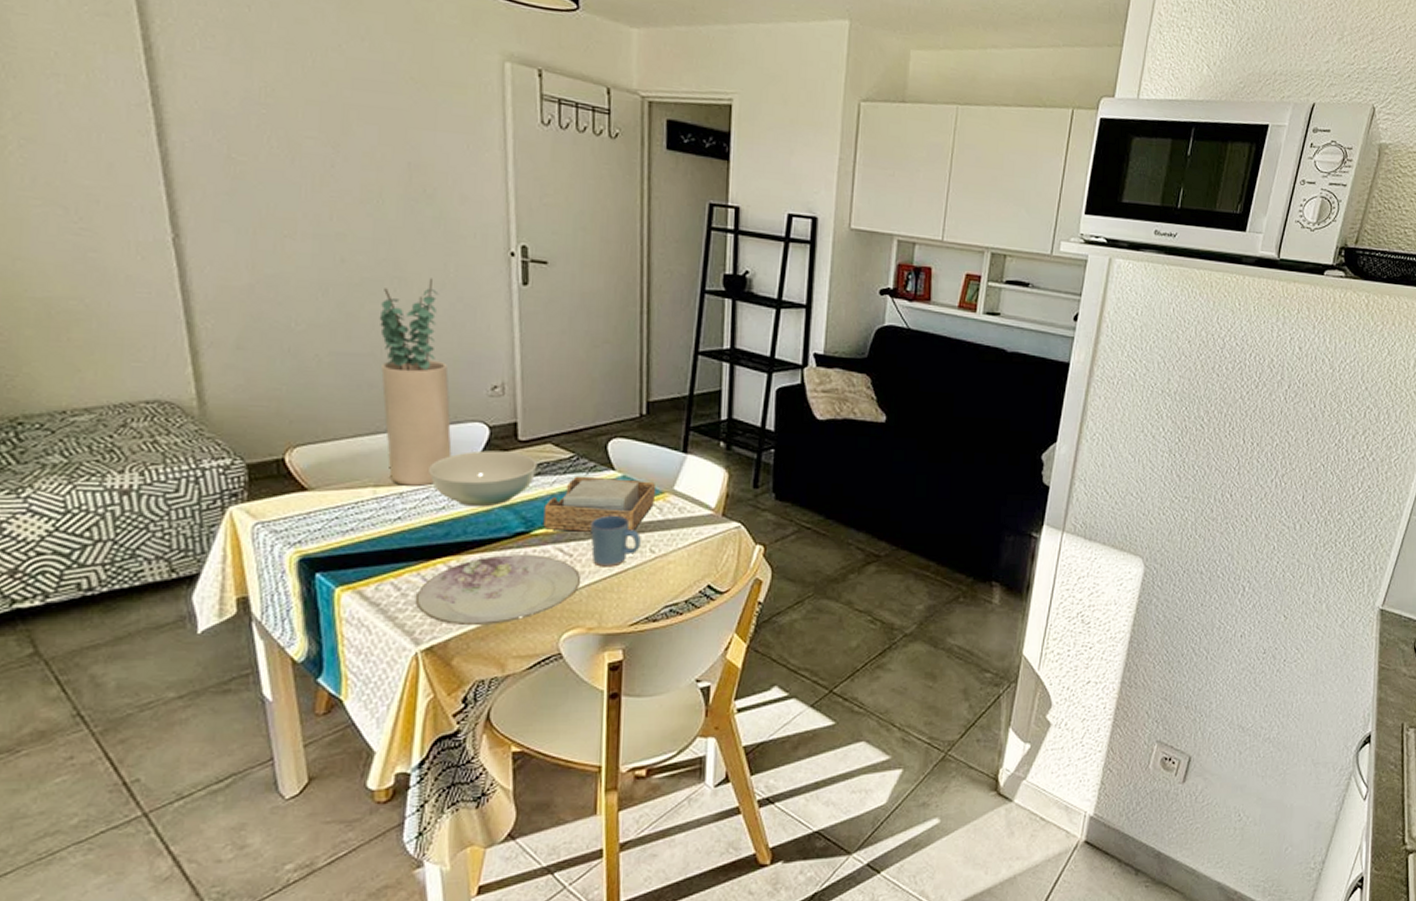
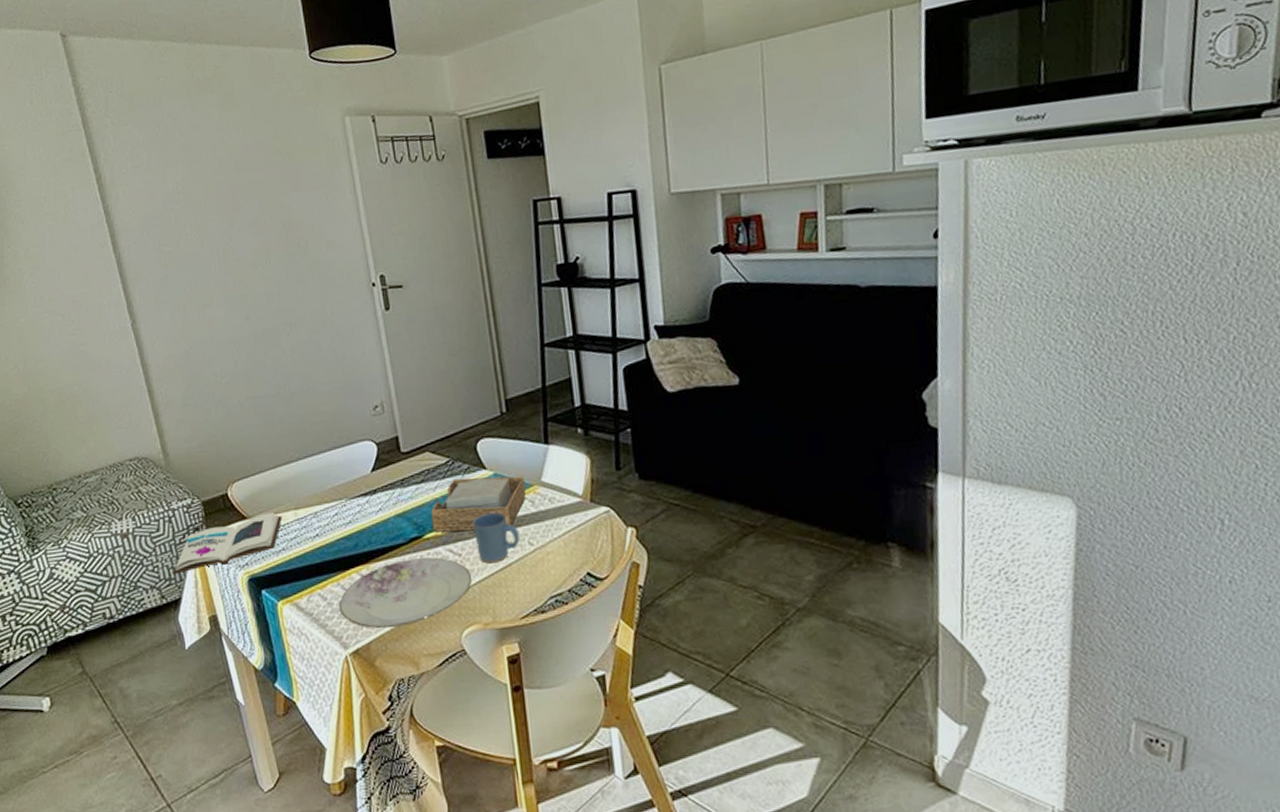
book: none [191,486,356,546] -> present [172,511,283,575]
vase: present [379,278,452,486] -> none [279,319,350,506]
bowl: present [427,450,538,507] -> none [333,463,420,519]

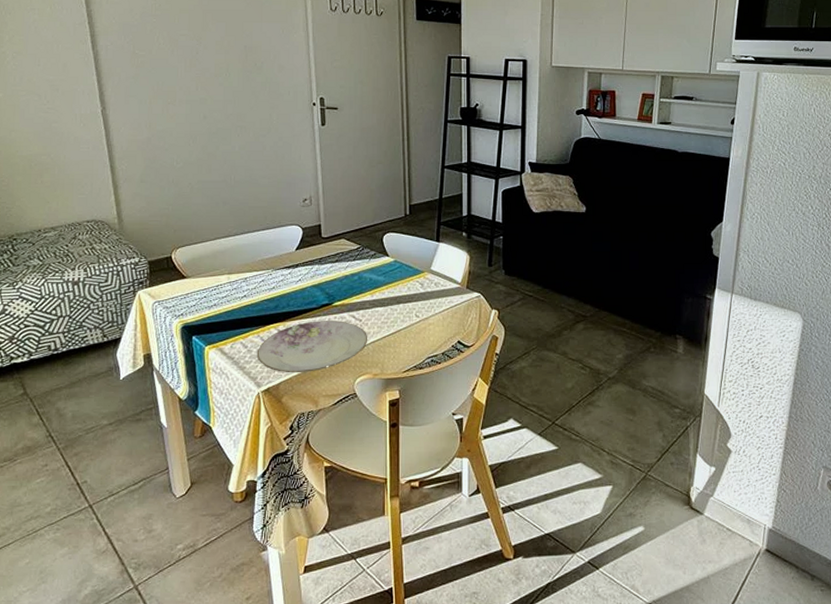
book: present [172,511,283,575] -> none [115,274,217,318]
napkin holder: present [431,476,527,533] -> none [341,262,418,303]
mug: present [473,512,520,564] -> none [373,290,409,329]

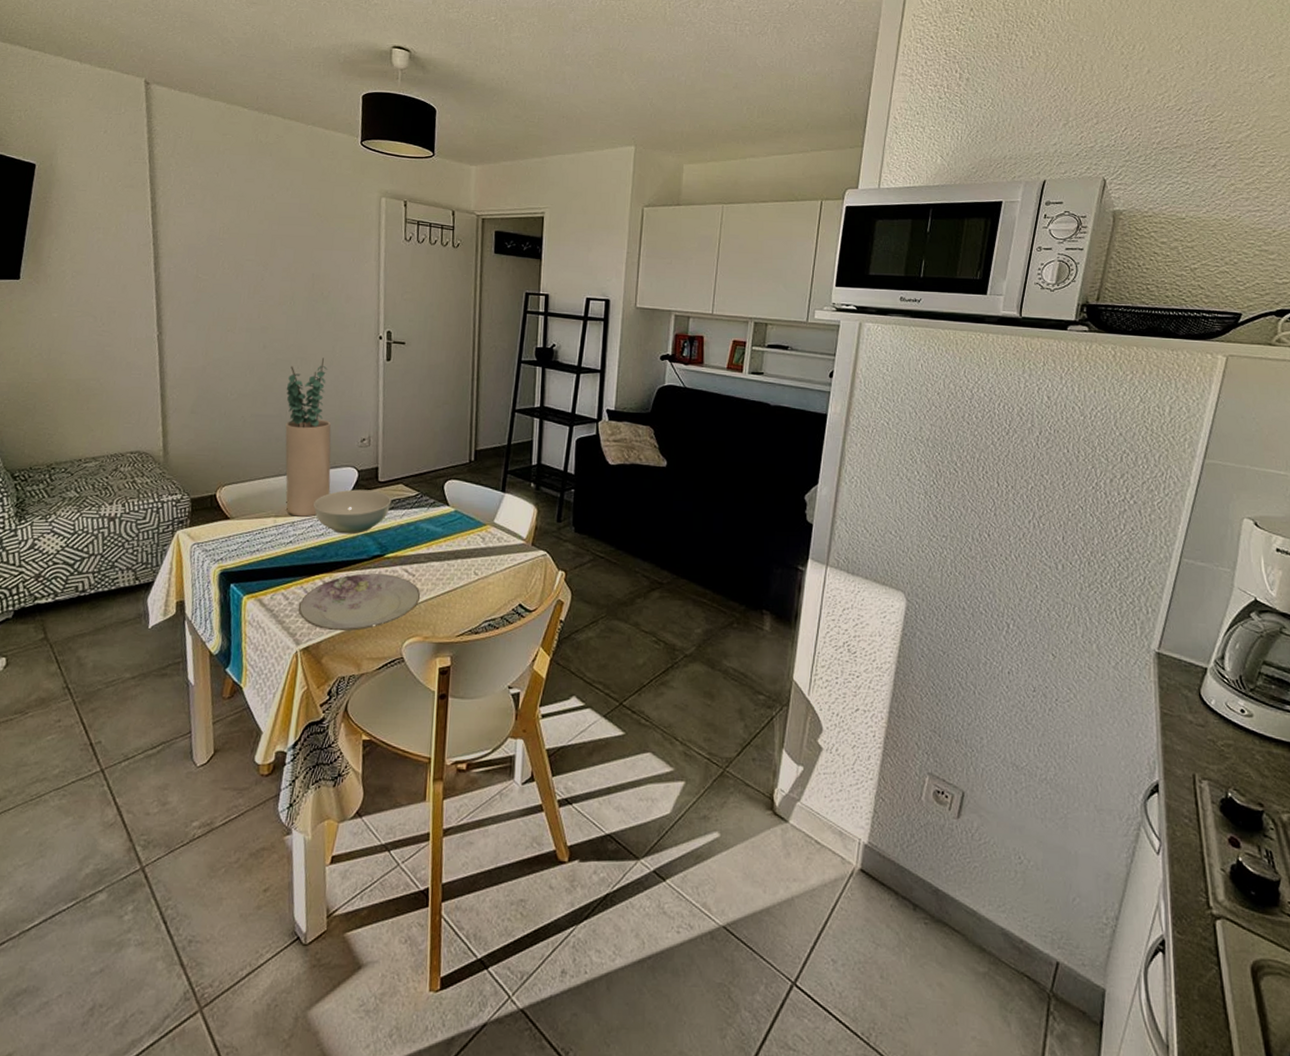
vase: none [229,125,278,273] -> present [285,358,331,517]
bowl: none [262,245,336,287] -> present [312,489,392,535]

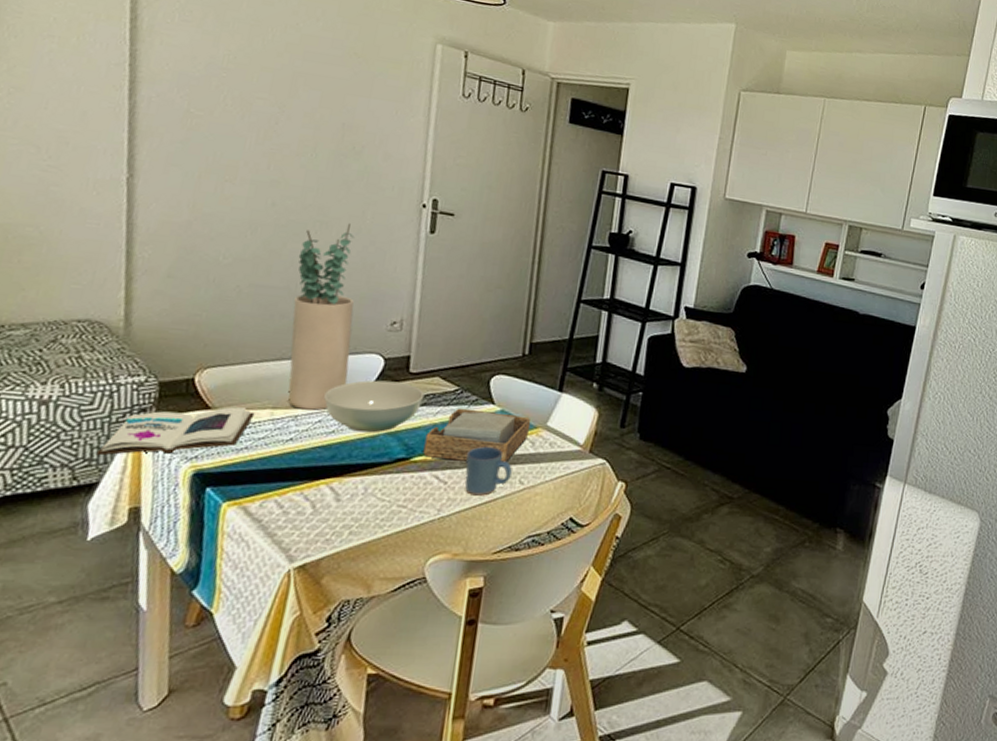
book: none [150,516,262,560] -> present [95,406,255,456]
plate: present [298,573,421,632] -> none [294,479,453,547]
napkin holder: none [394,510,481,556] -> present [423,408,531,463]
mug: none [429,542,467,586] -> present [465,446,512,496]

